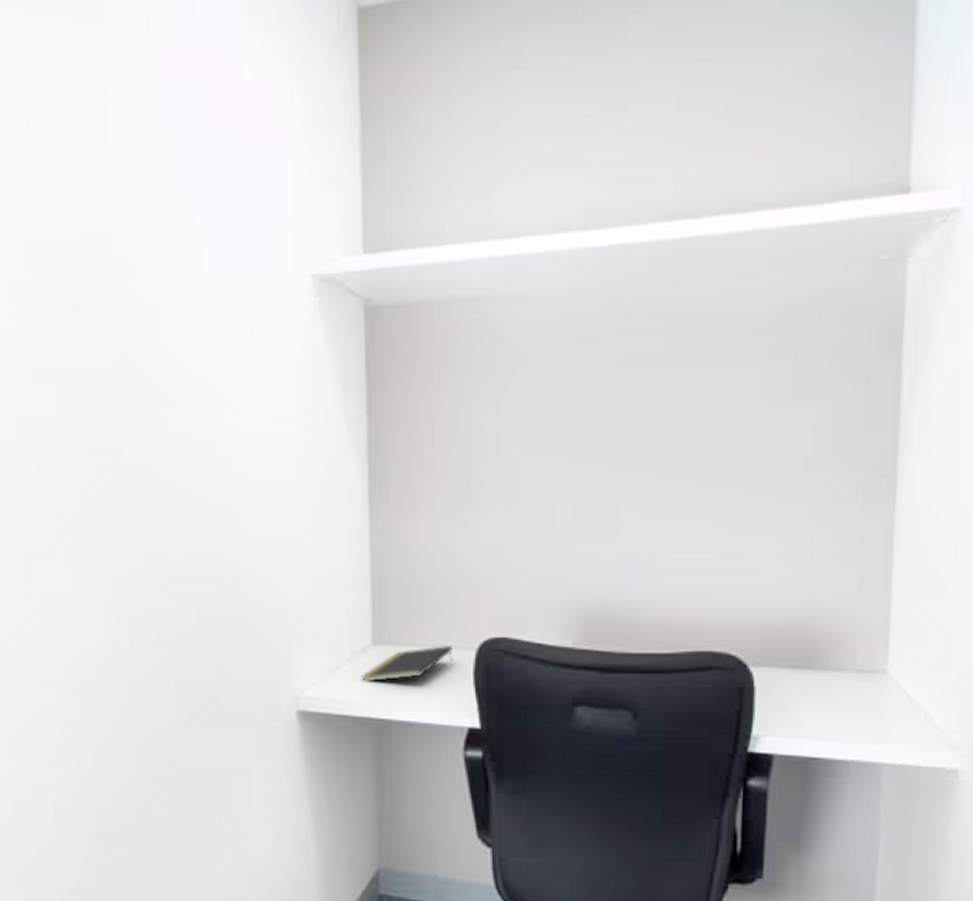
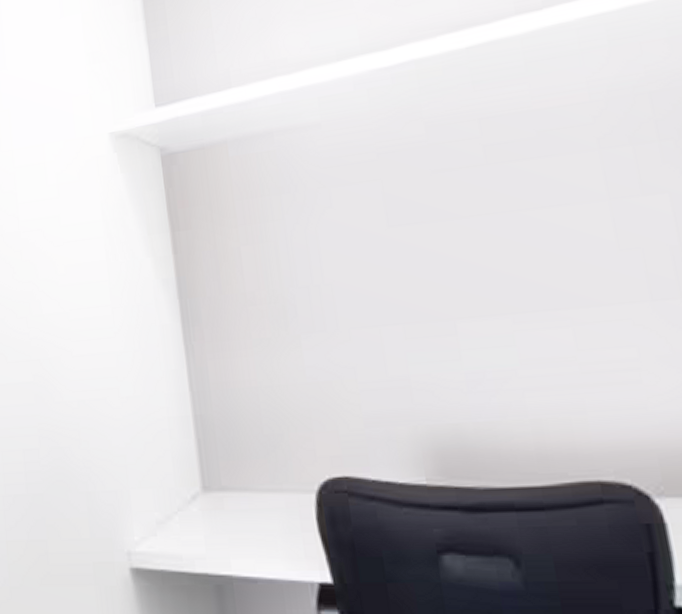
notepad: present [361,646,453,682] -> none [194,489,292,534]

